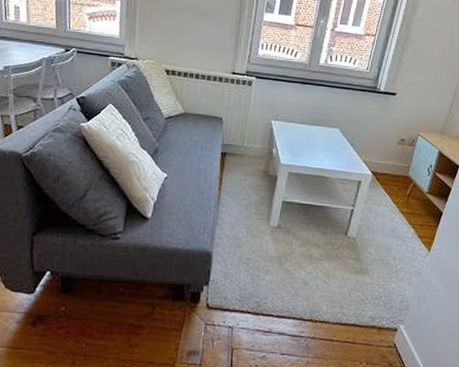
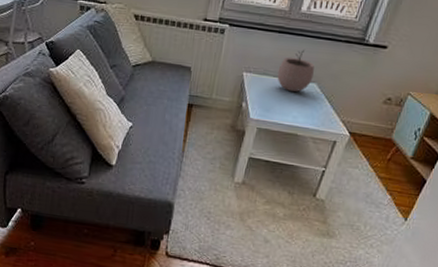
plant pot: none [303,99,335,137] -> present [277,50,315,93]

